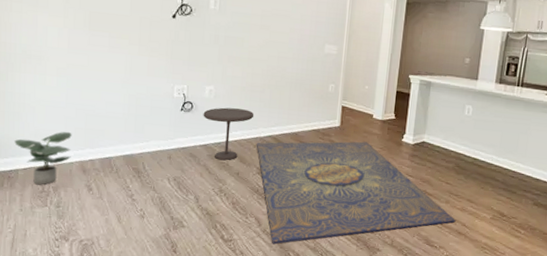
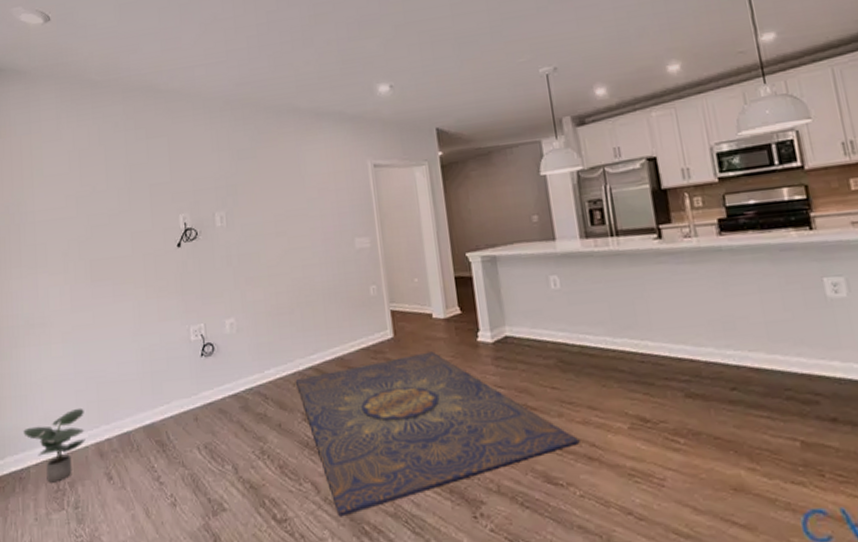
side table: present [203,107,255,161] -> none [227,339,287,412]

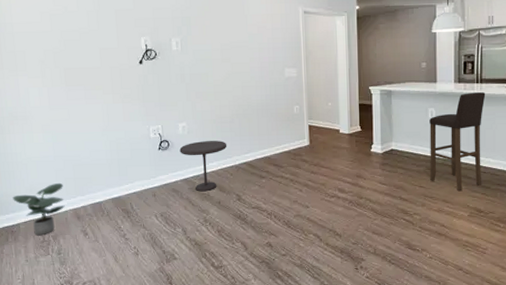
side table: none [227,339,287,412] -> present [179,141,227,192]
area rug: present [296,351,580,517] -> none [233,157,434,266]
bar stool: none [553,248,641,392] -> present [429,92,486,192]

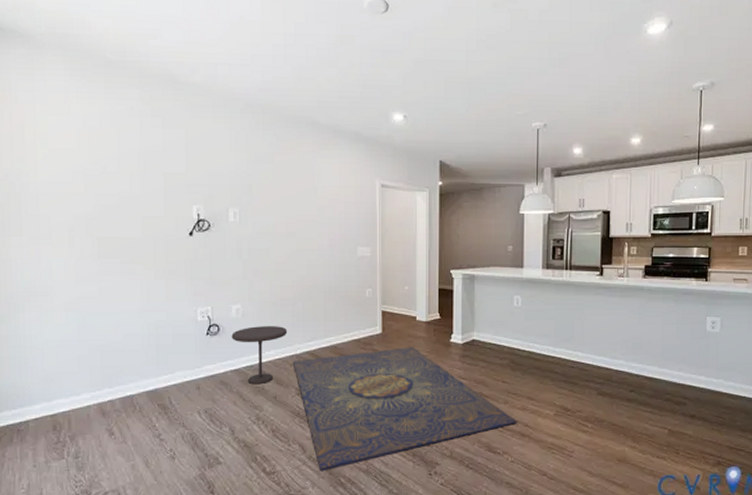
potted plant: present [13,182,65,236] -> none [22,371,88,436]
area rug: none [233,157,434,266] -> present [293,347,517,472]
bar stool: present [429,92,486,192] -> none [514,280,575,388]

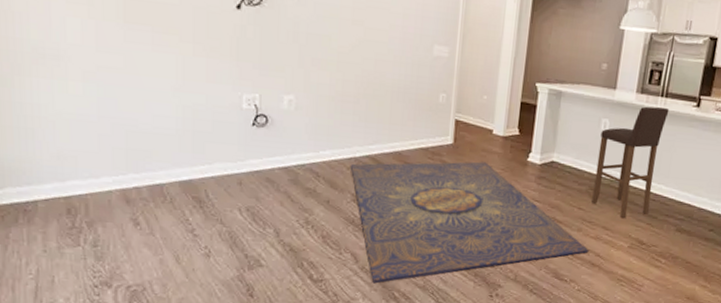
side table: present [231,326,288,385] -> none [281,121,347,186]
bar stool: none [514,280,575,388] -> present [591,106,670,219]

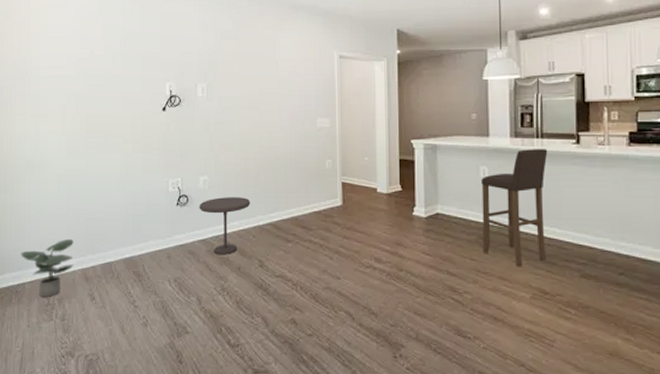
potted plant: none [29,152,109,220] -> present [21,238,74,298]
side table: none [281,121,347,186] -> present [199,197,251,255]
area rug: present [351,162,589,284] -> none [256,220,489,347]

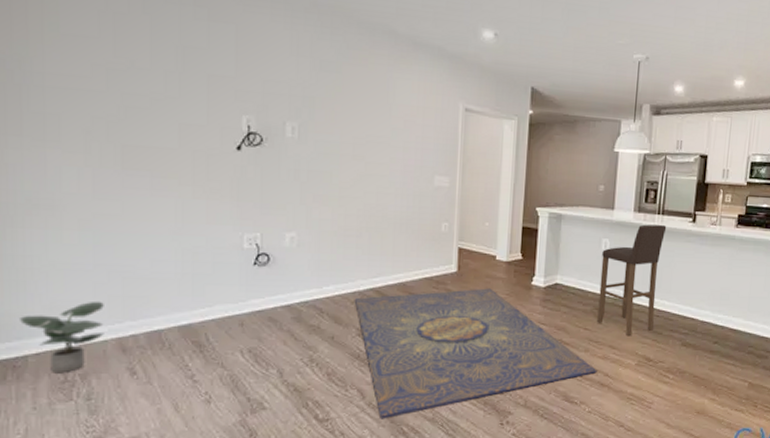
side table: present [199,197,251,255] -> none [283,258,350,323]
area rug: none [256,220,489,347] -> present [355,288,597,419]

